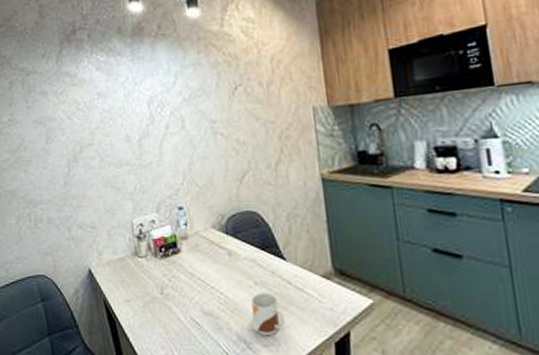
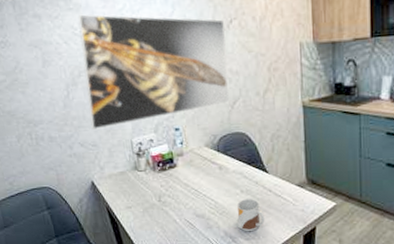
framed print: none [81,86,238,210] -> present [77,14,230,130]

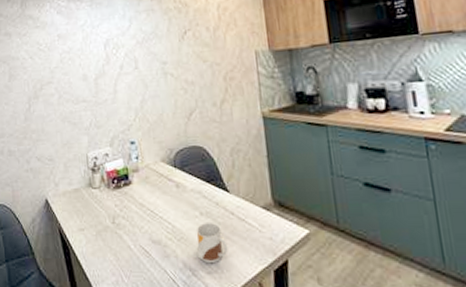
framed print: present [77,14,230,130] -> none [43,31,186,143]

